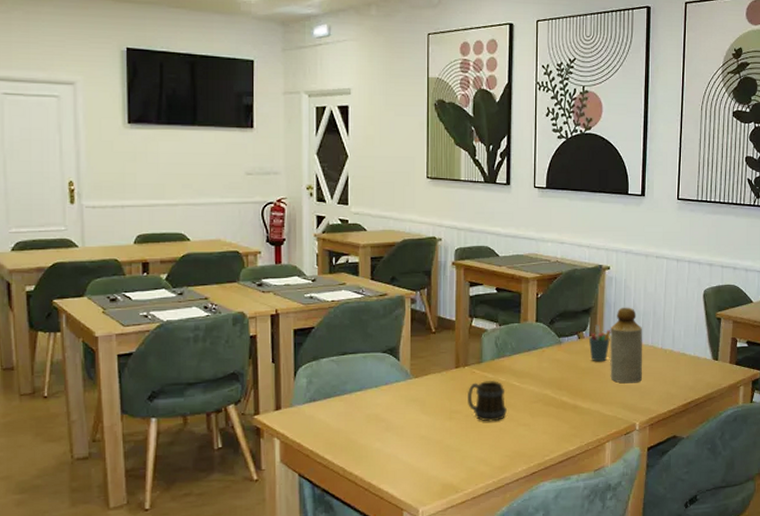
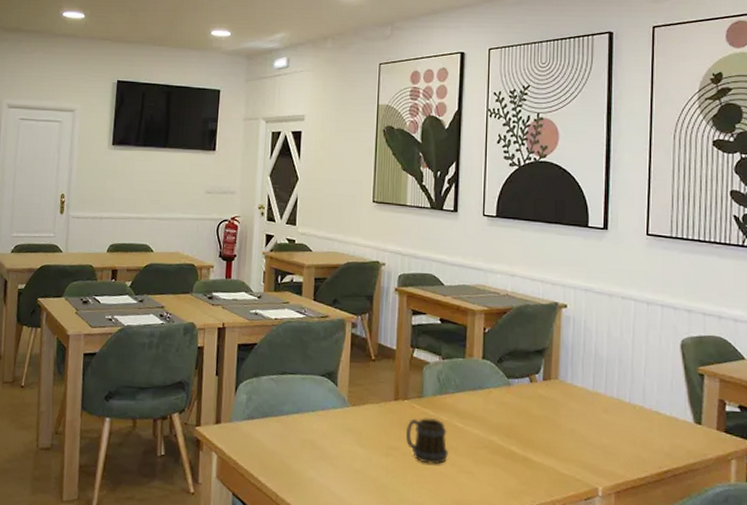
pen holder: present [588,324,611,362] -> none [541,367,569,411]
bottle: present [610,307,643,384] -> none [567,351,607,440]

